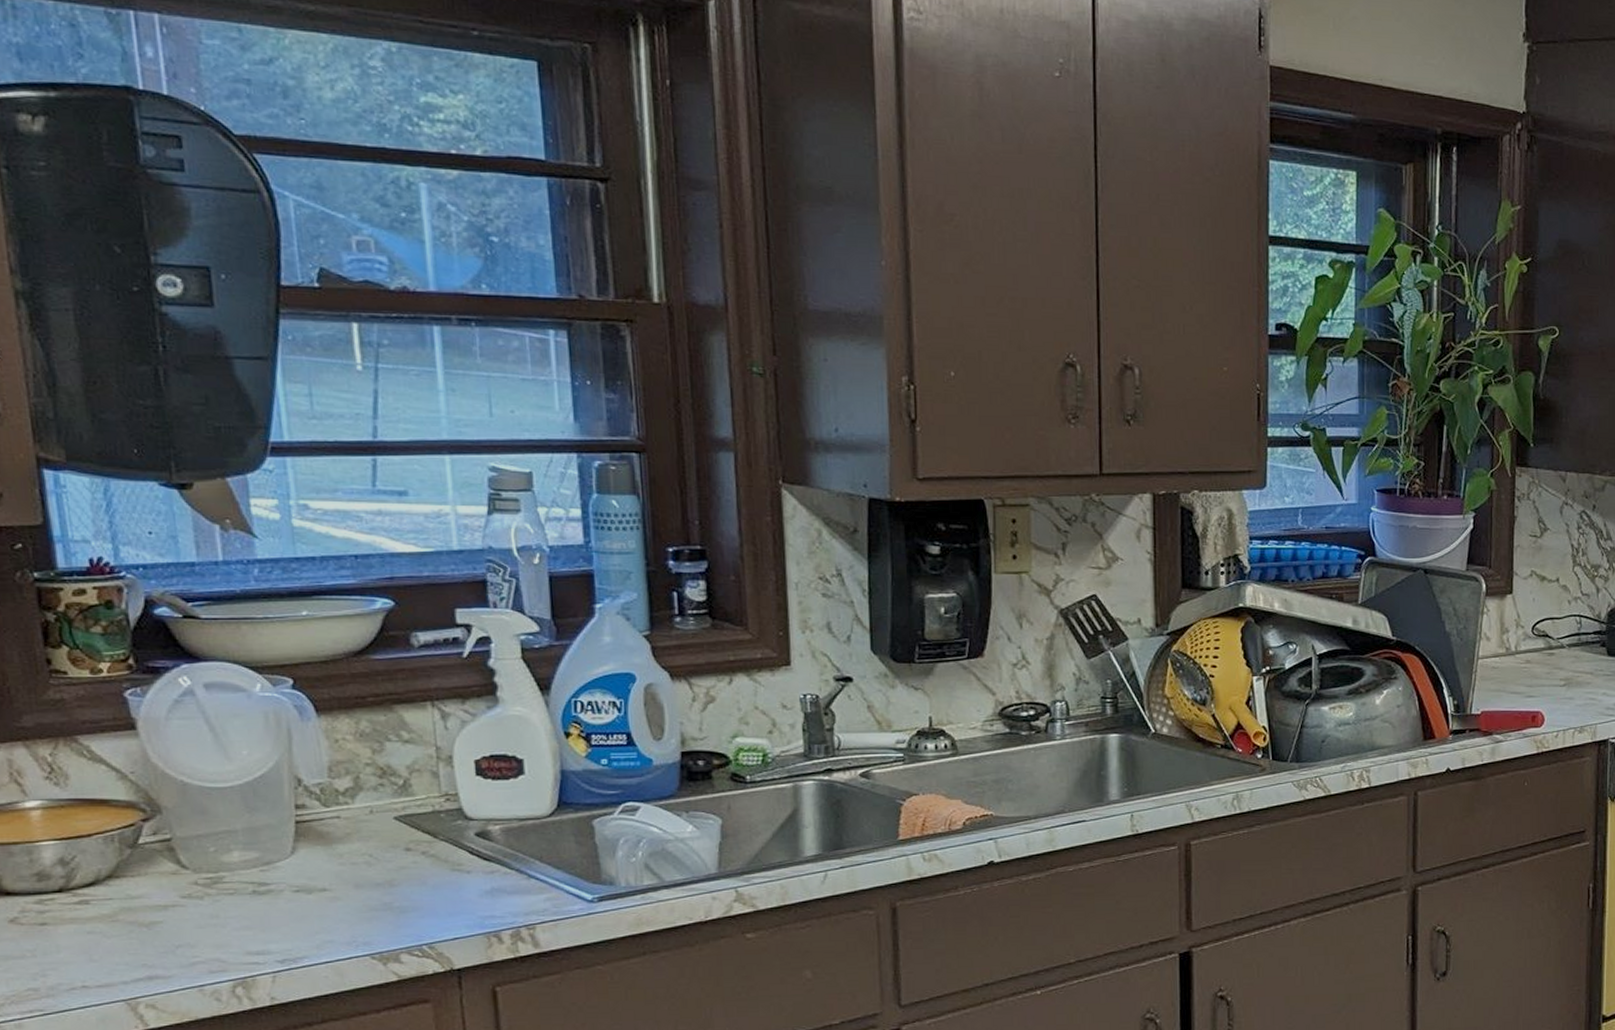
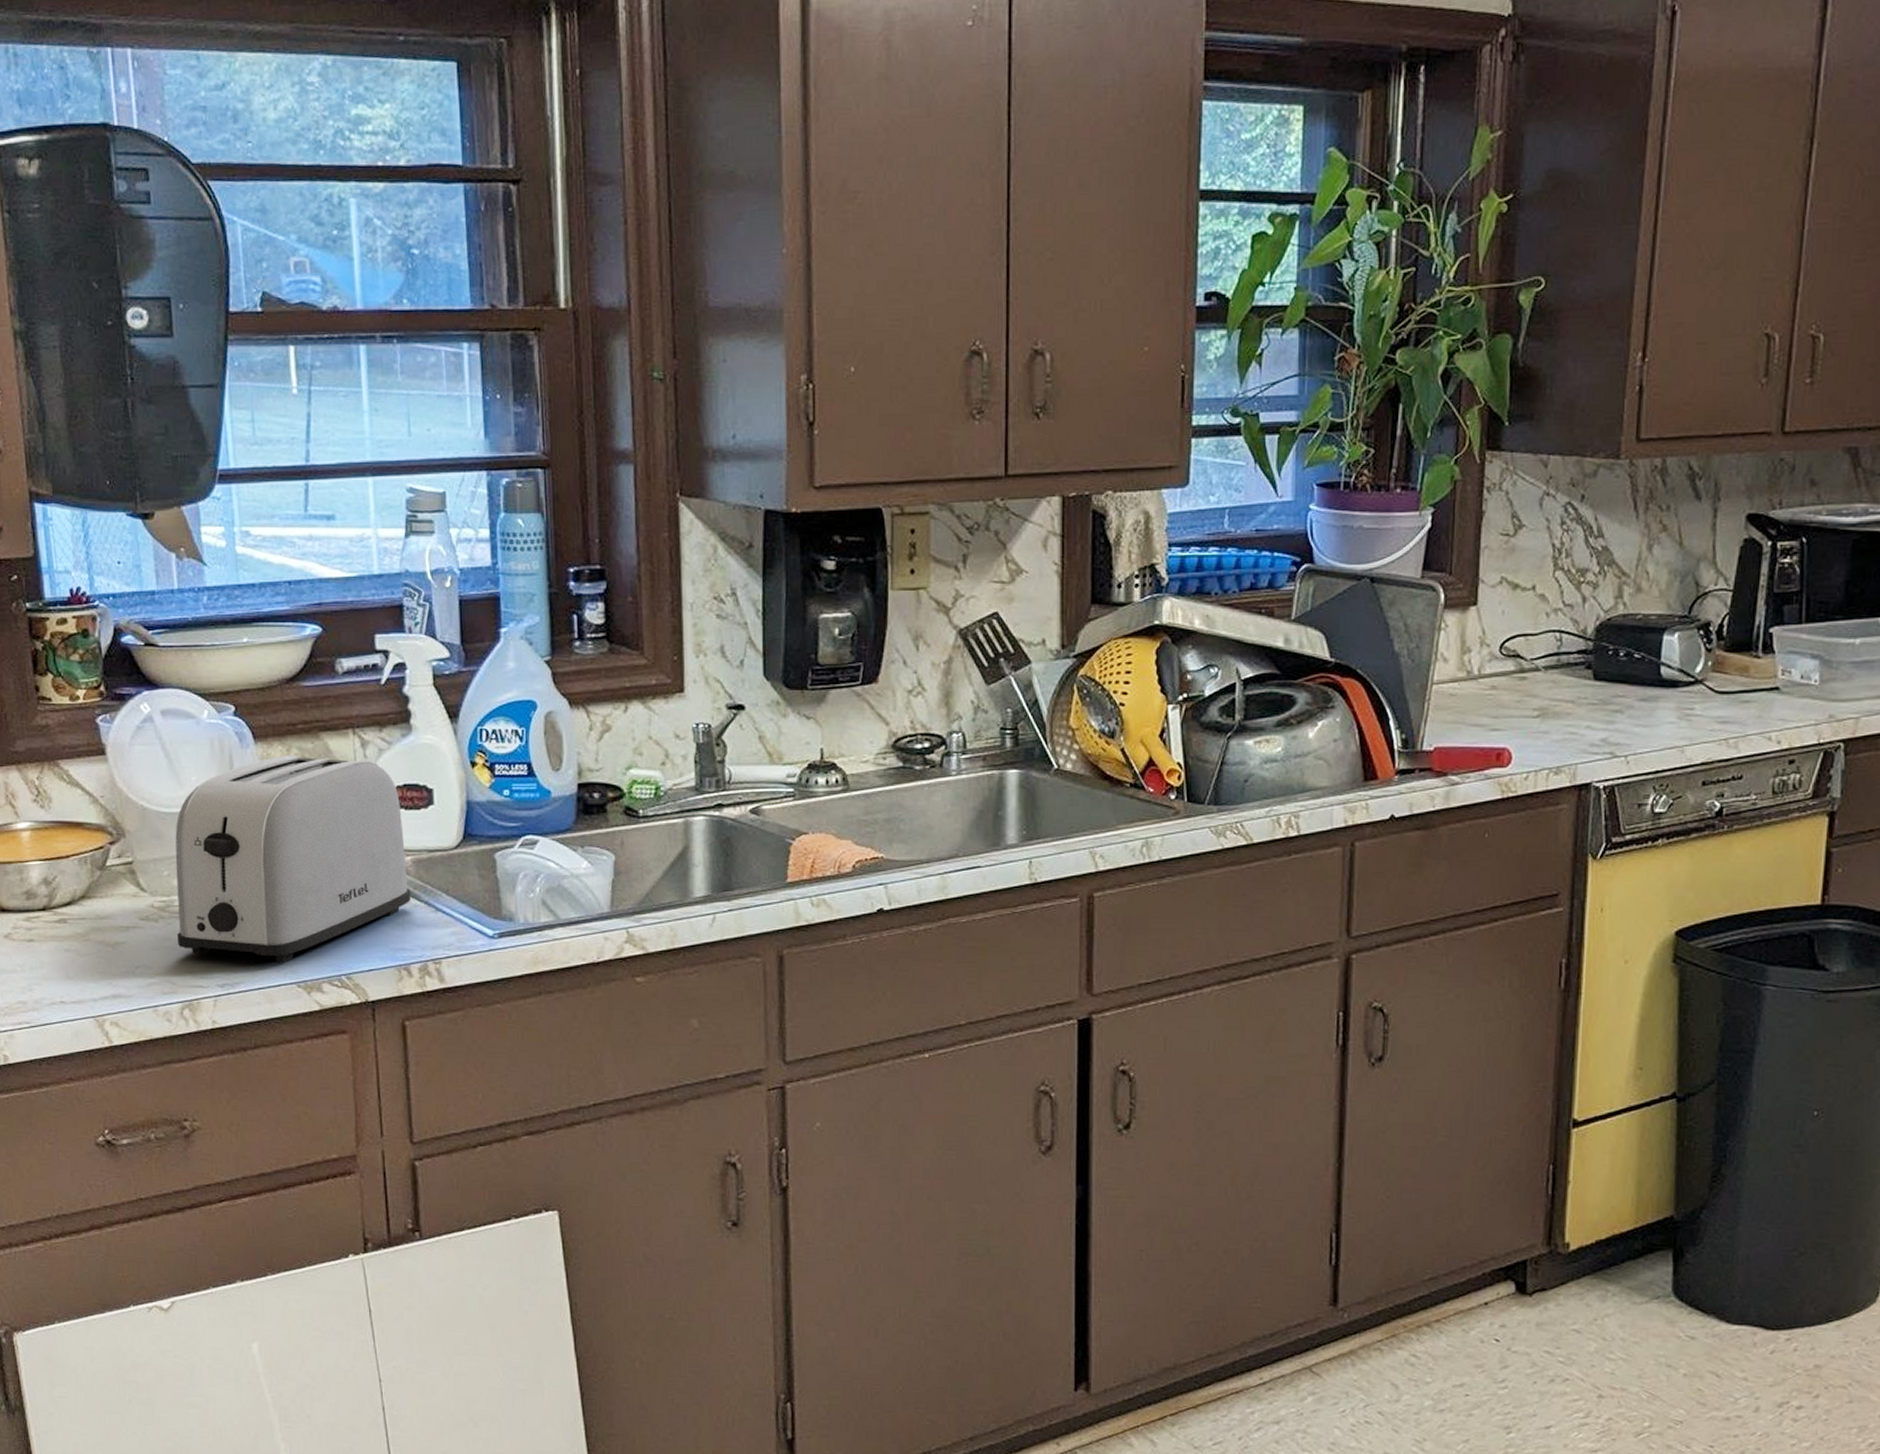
toaster: none [223,728,501,936] -> present [175,755,411,963]

